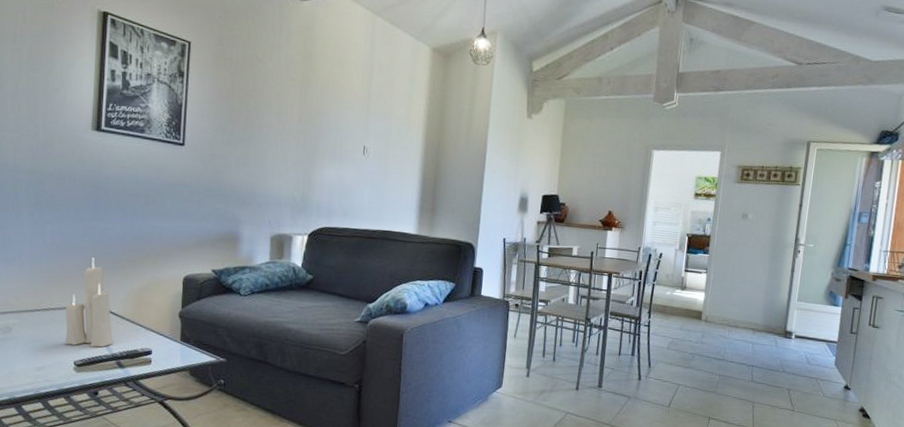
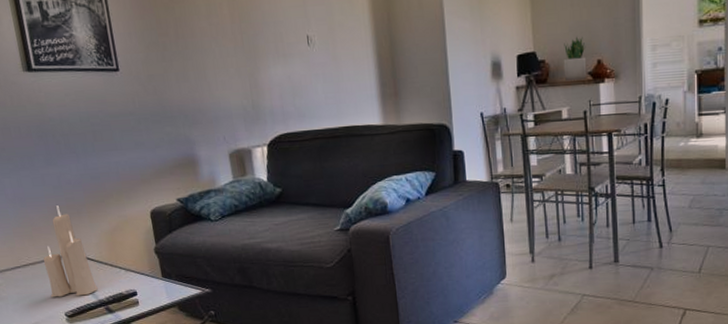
planter: none [579,188,601,226] -> present [563,36,587,82]

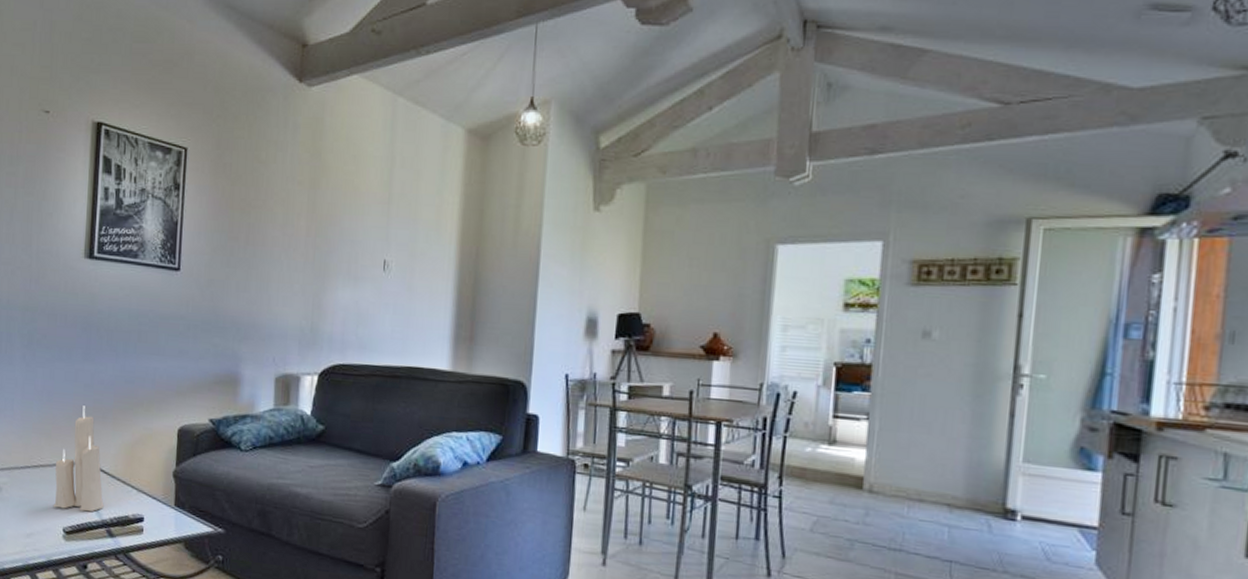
planter: present [563,36,587,82] -> none [671,302,702,354]

